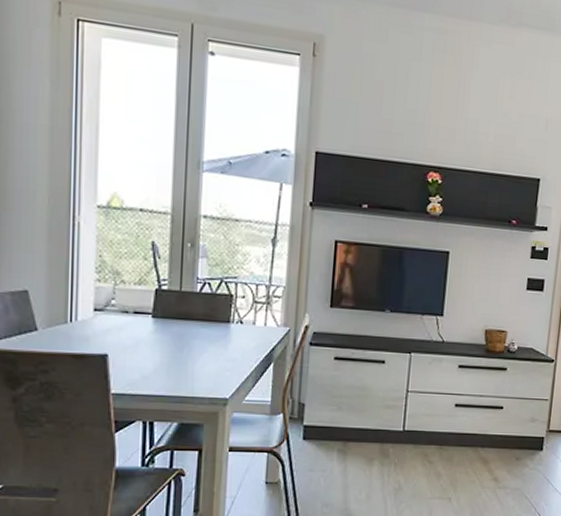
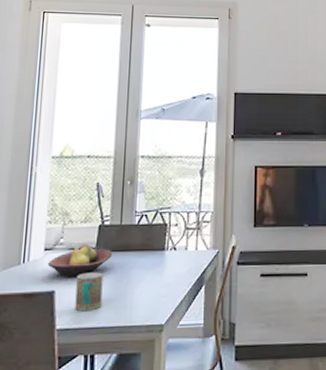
fruit bowl: none [99,308,172,344] -> present [48,244,113,279]
mug: none [131,338,162,379] -> present [75,272,103,312]

